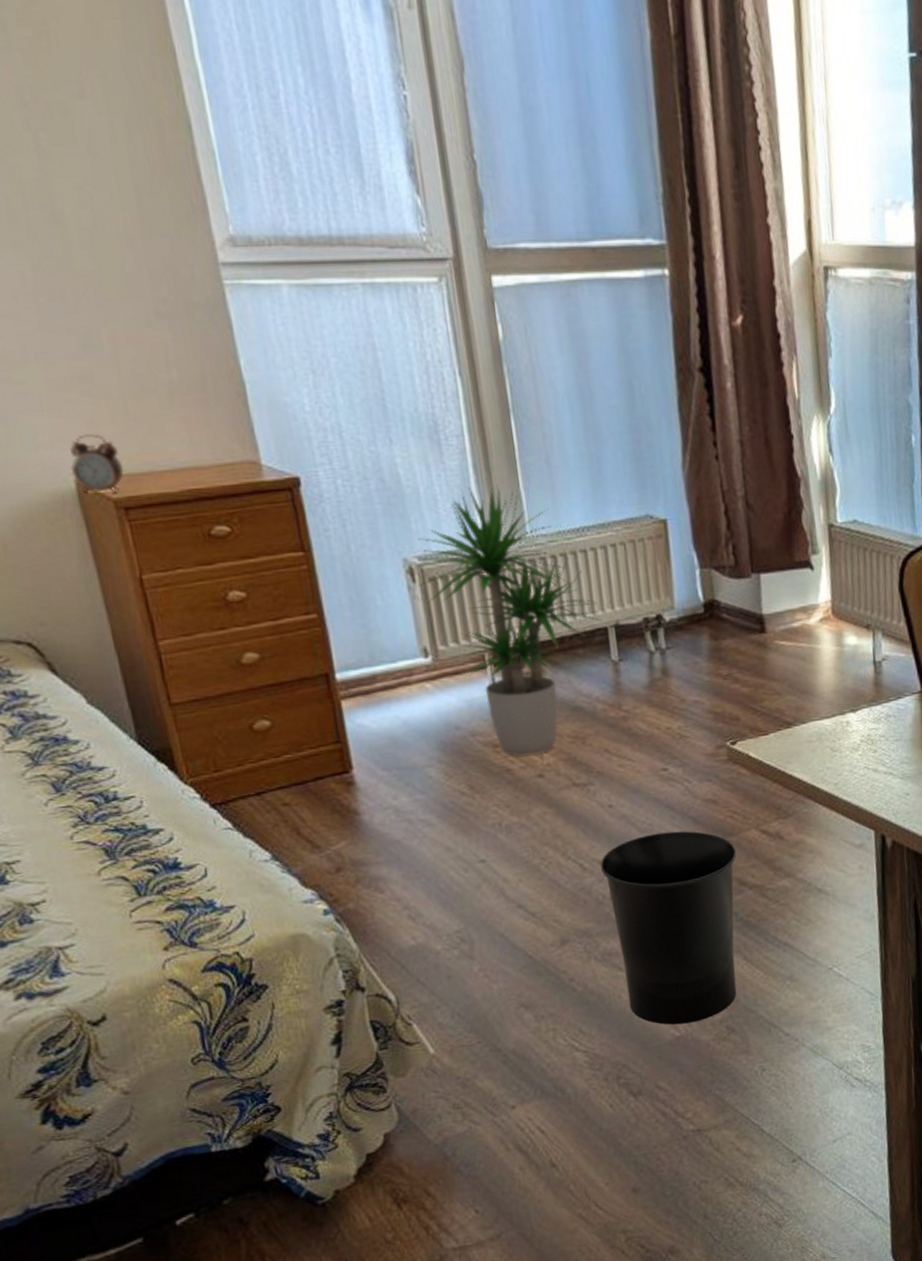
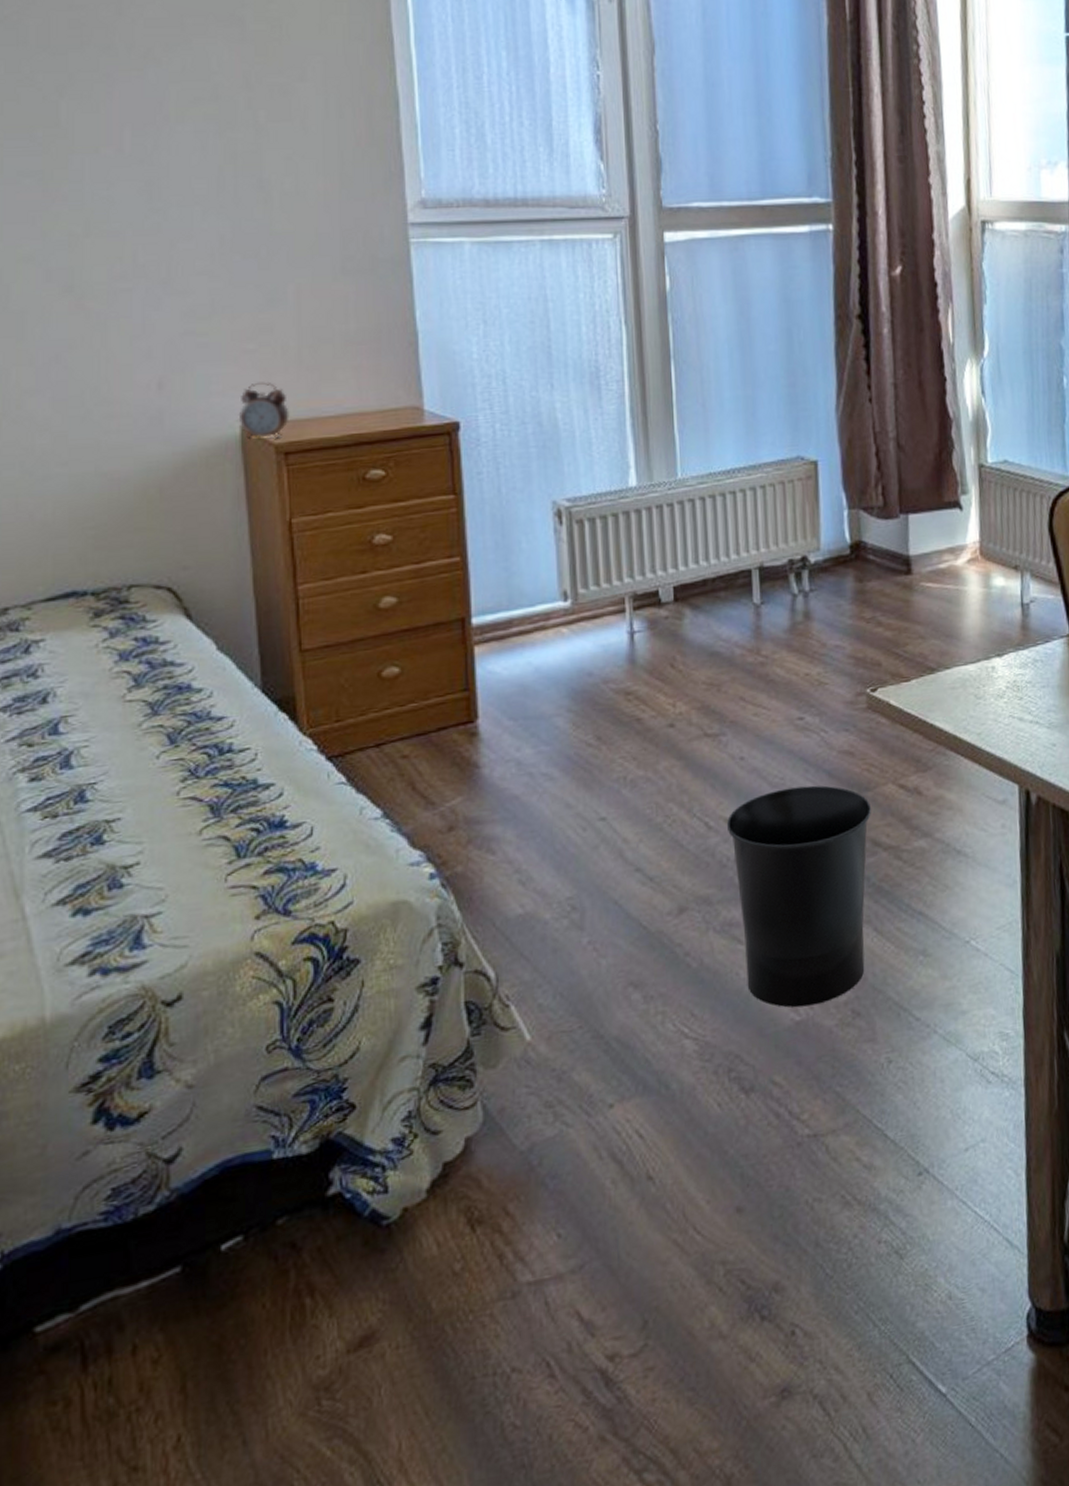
potted plant: present [418,485,603,756] -> none [565,428,747,704]

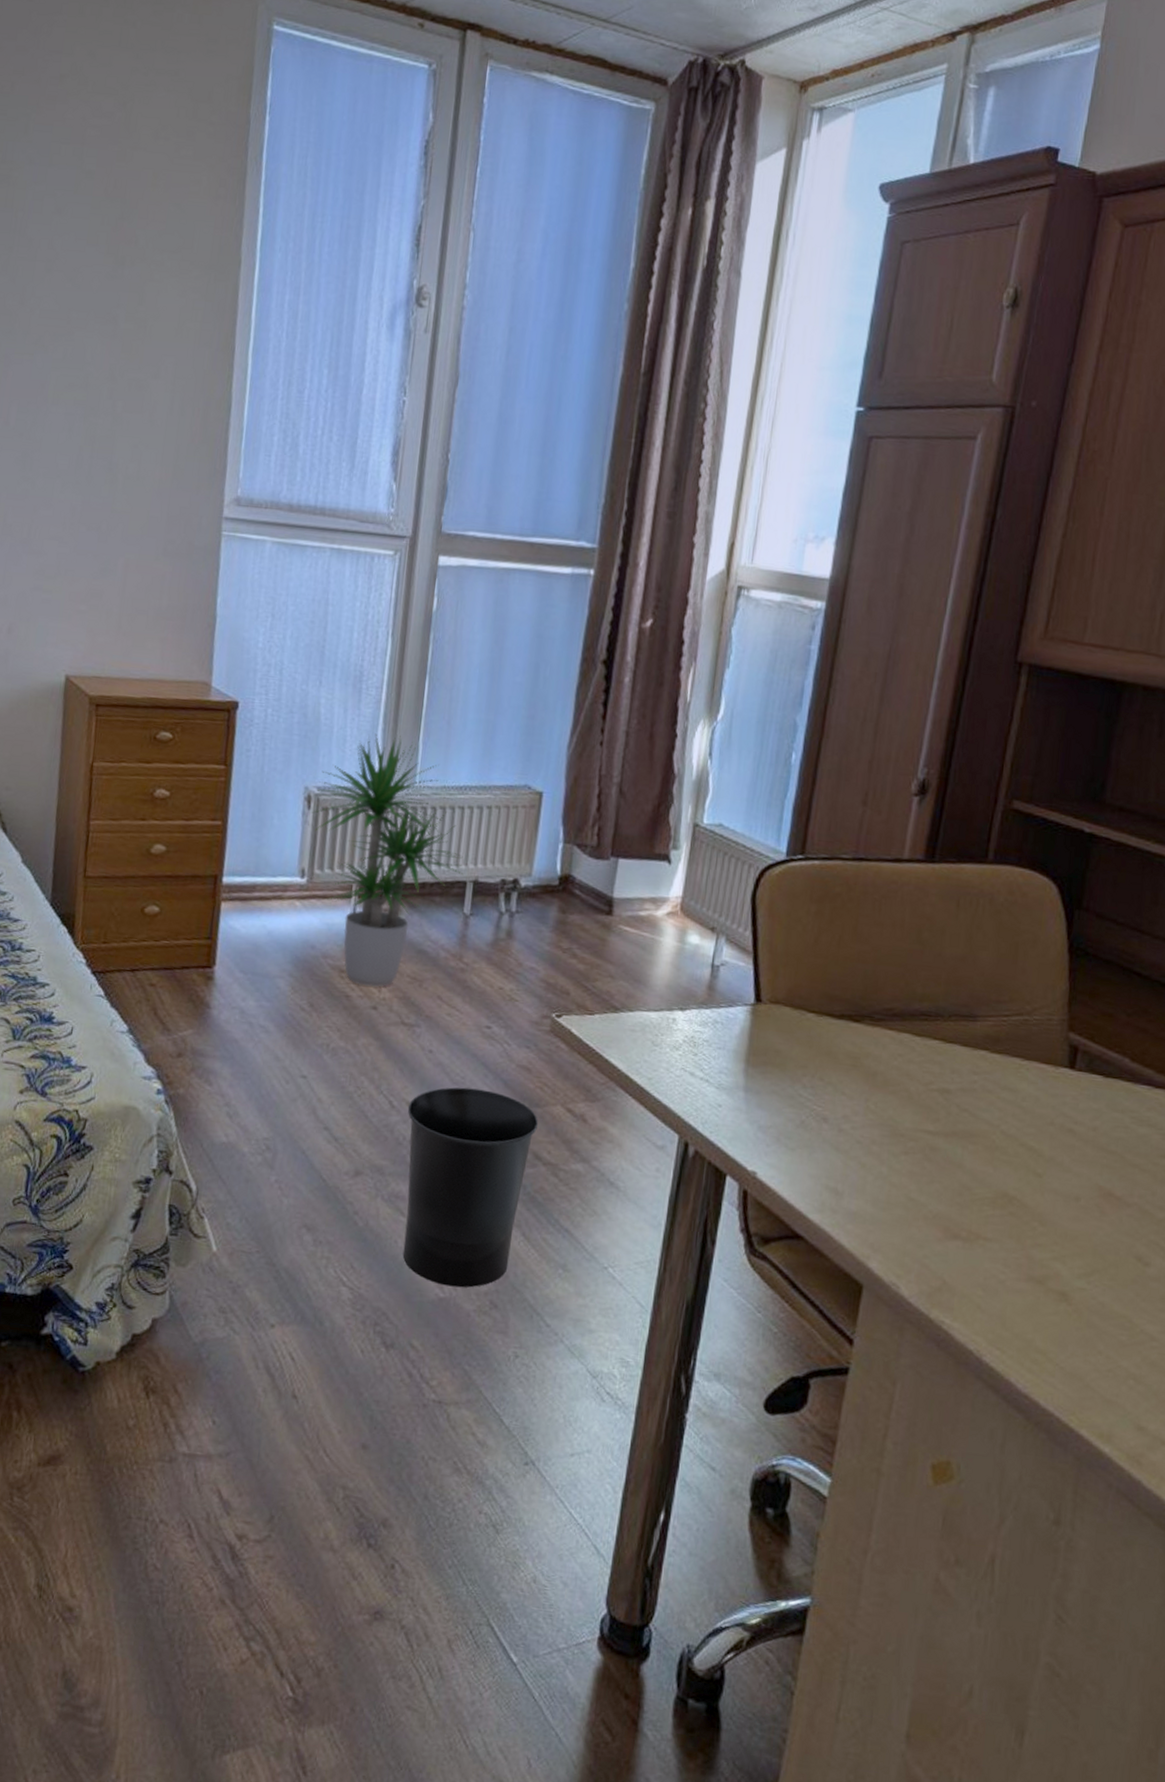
alarm clock: present [238,382,290,440] -> none [64,639,105,691]
potted plant: none [565,428,747,704] -> present [312,733,464,987]

